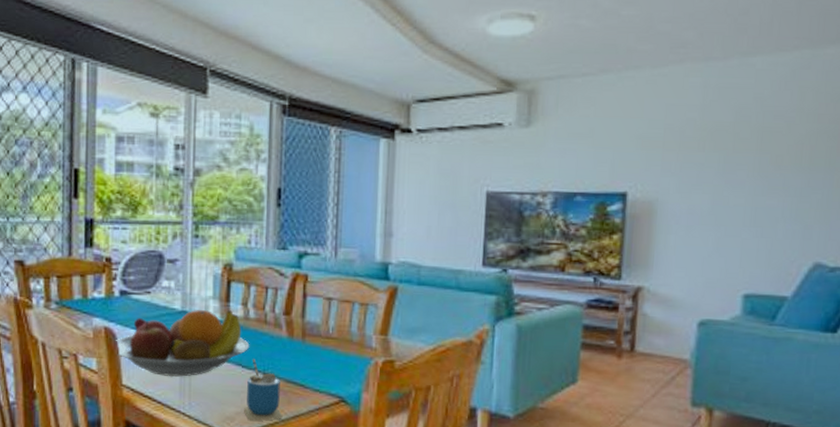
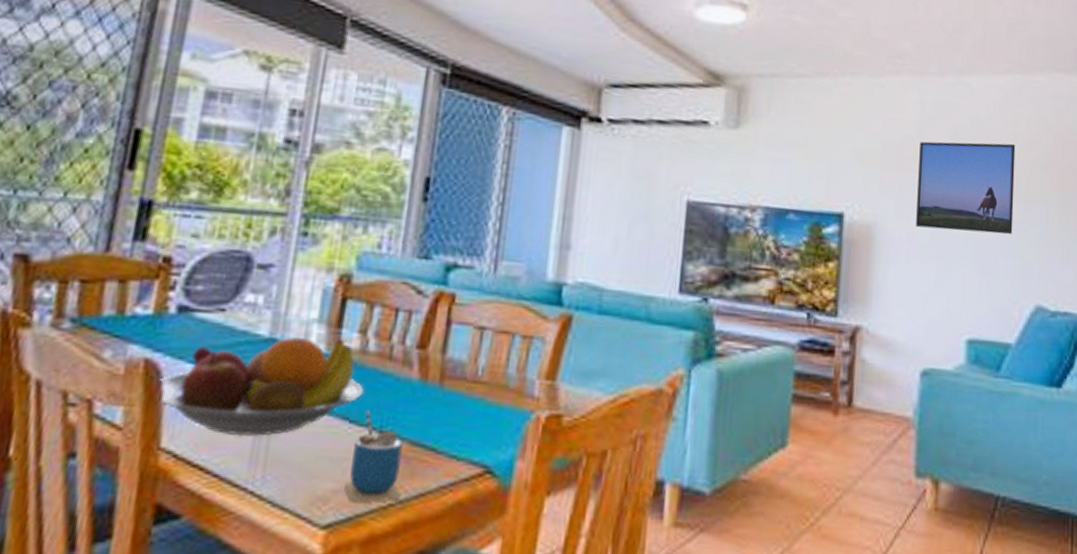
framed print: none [696,117,801,201] -> present [916,141,1016,235]

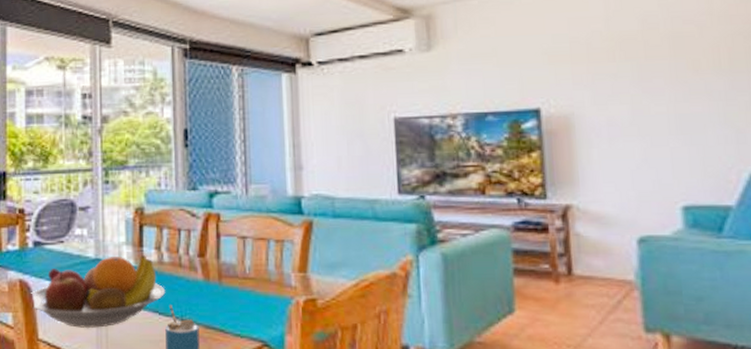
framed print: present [916,141,1016,235] -> none [608,20,720,111]

